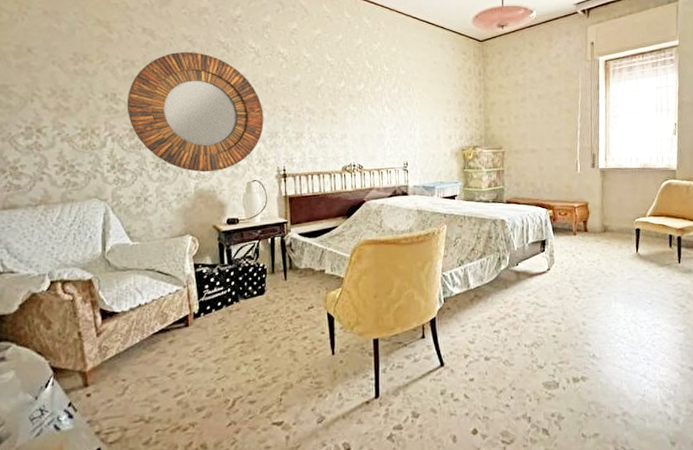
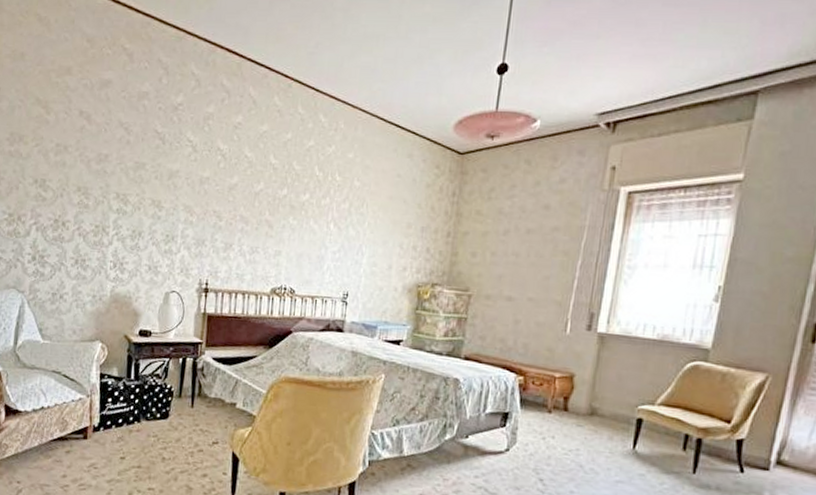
home mirror: present [126,52,264,172] -> none [54,140,193,276]

